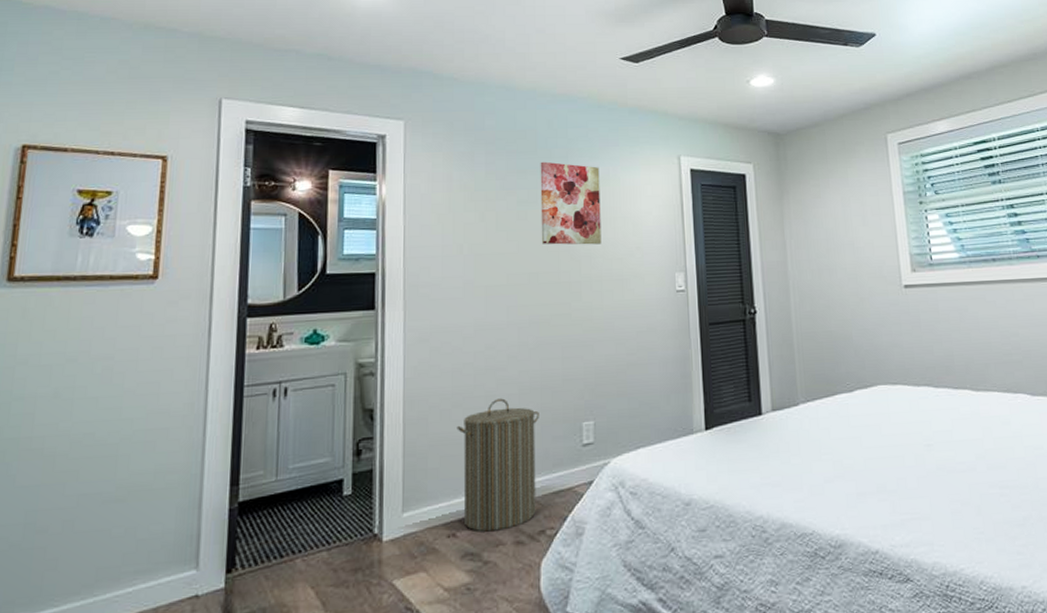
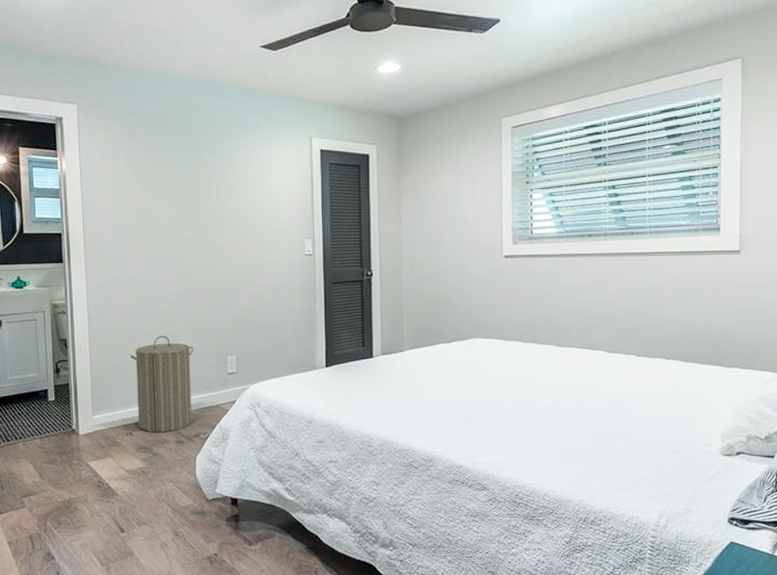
wall art: present [540,161,602,245] -> none [191,141,243,214]

